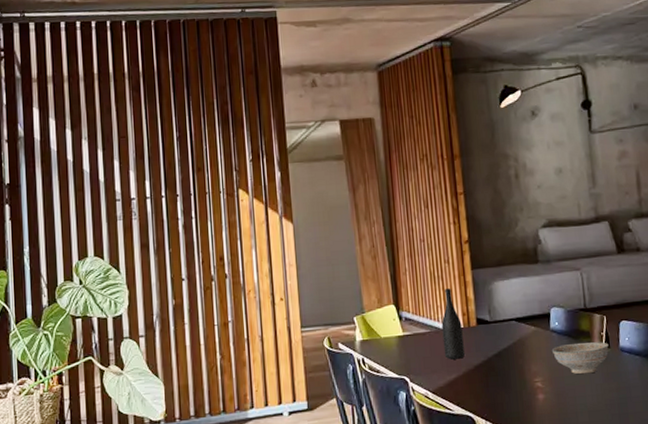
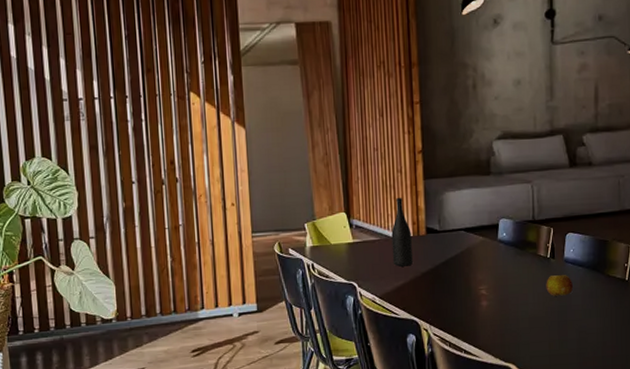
decorative bowl: present [551,342,609,375] -> none [497,252,554,284]
fruit: none [603,364,632,388] -> present [546,275,574,296]

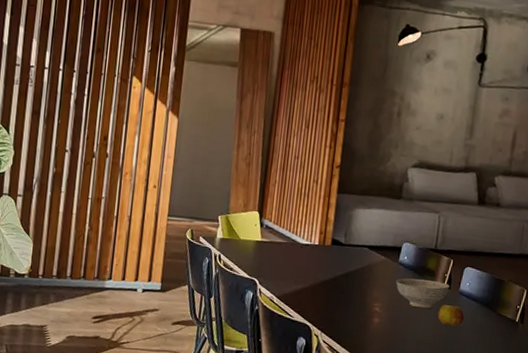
wine bottle: present [391,198,414,267] -> none [295,206,318,273]
decorative bowl: none [497,252,554,284] -> present [395,278,450,309]

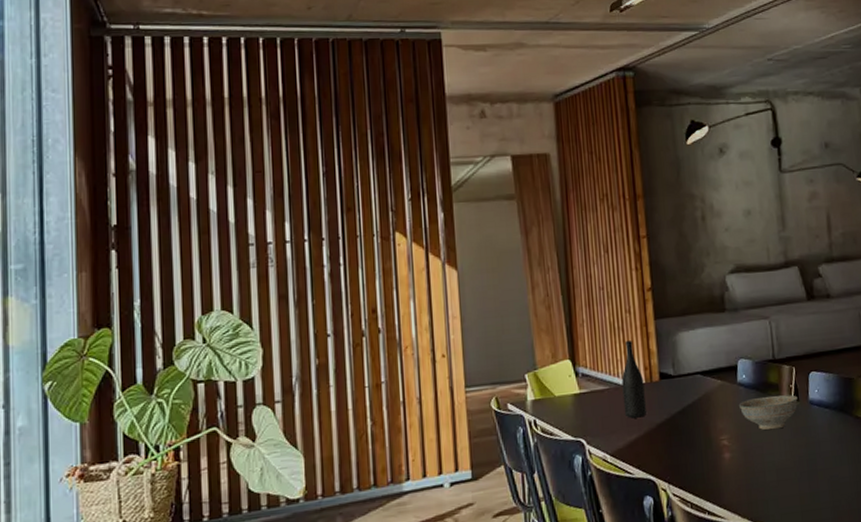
wine bottle: none [295,206,318,273] -> present [621,341,647,419]
fruit: present [437,305,465,326] -> none [791,418,822,443]

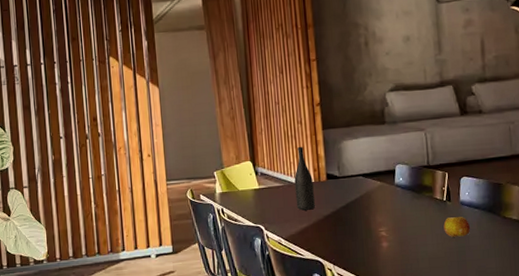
decorative bowl: present [738,395,798,431] -> none [395,196,450,225]
fruit: none [791,418,822,443] -> present [443,217,471,237]

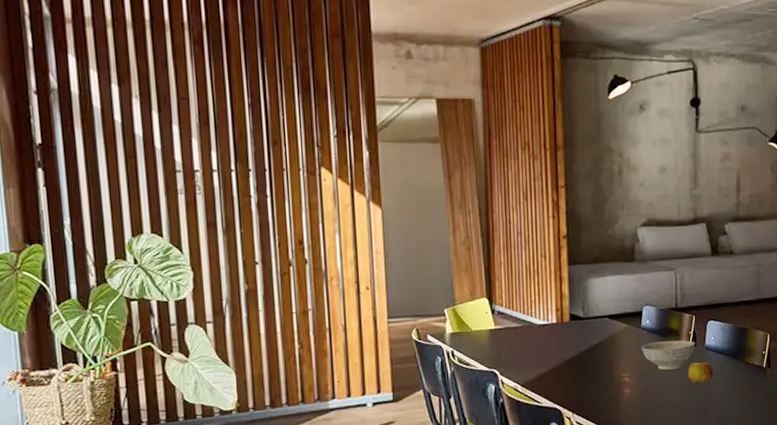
wine bottle: present [294,147,316,211] -> none [534,284,557,354]
decorative bowl: none [395,196,450,225] -> present [641,340,695,371]

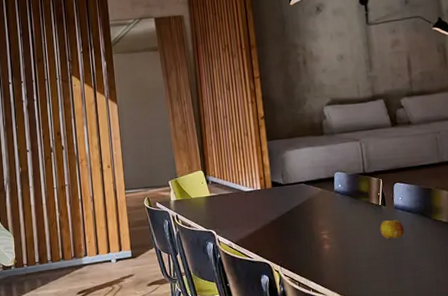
decorative bowl: present [641,340,695,371] -> none [335,201,385,229]

